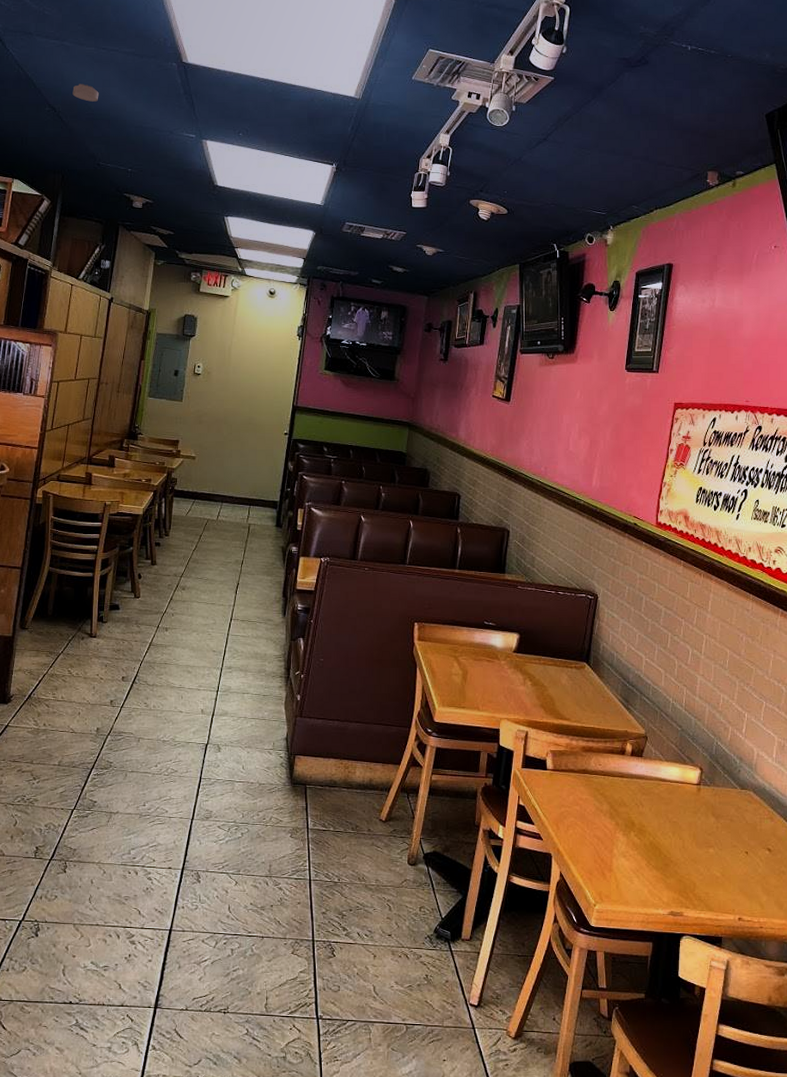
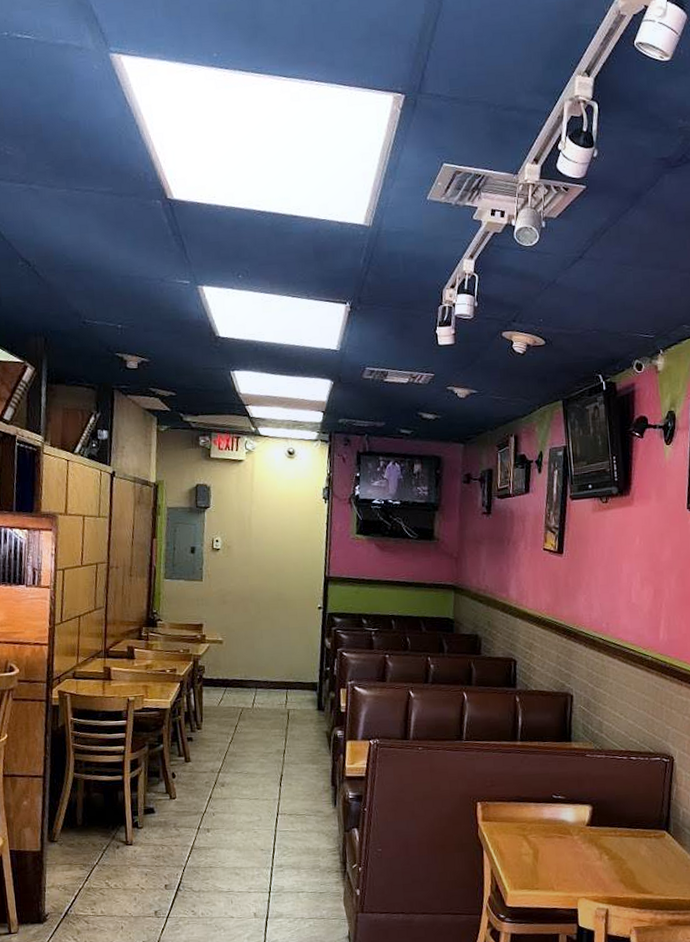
smoke detector: present [72,83,99,102] -> none [46,231,77,252]

